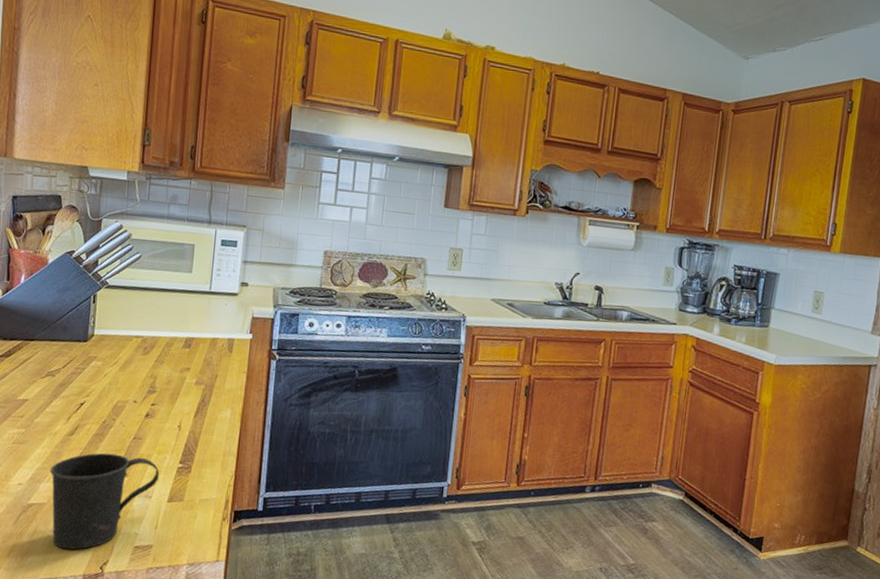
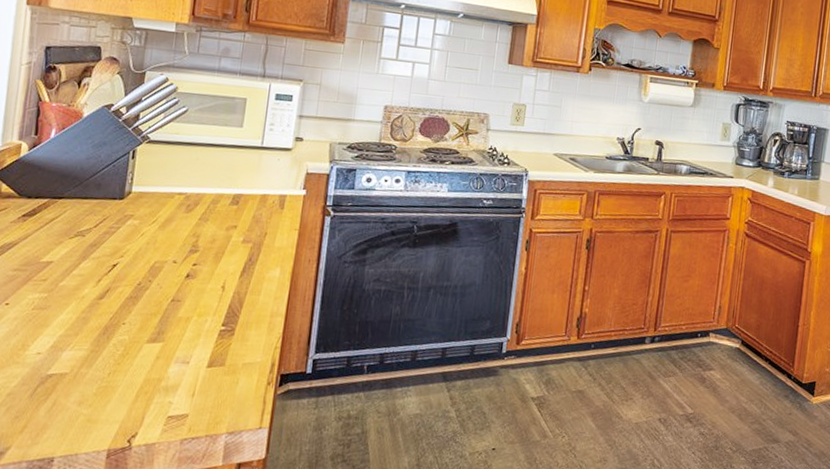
mug: present [50,453,159,550] -> none [74,317,199,423]

